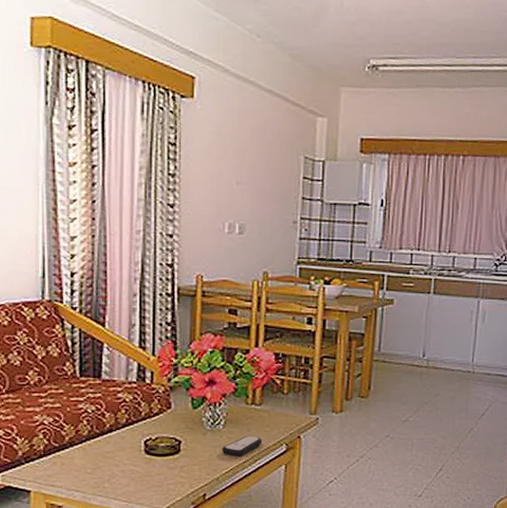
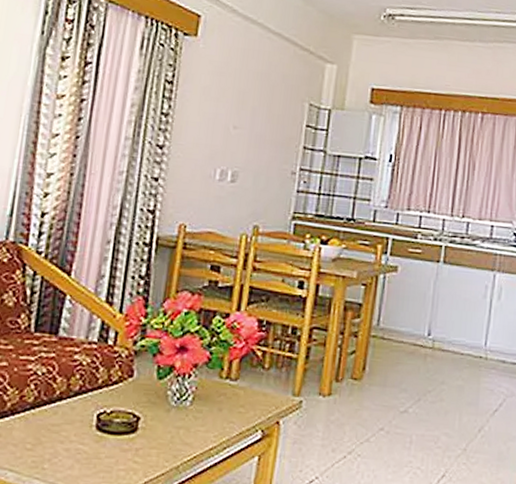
remote control: present [221,435,263,457] -> none [185,416,235,442]

